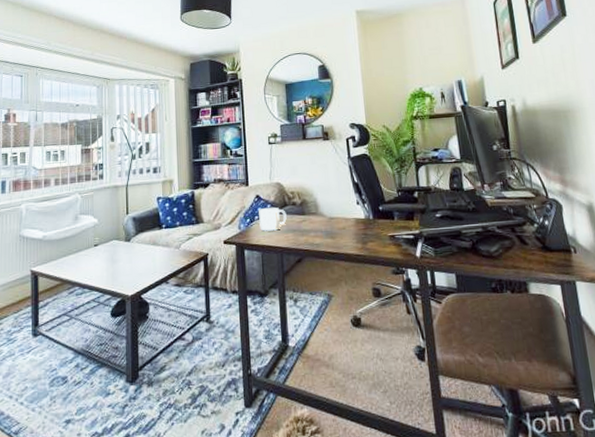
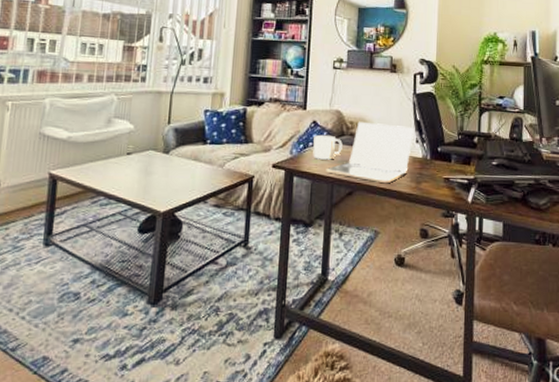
laptop: none [274,189,354,248] -> present [326,121,415,184]

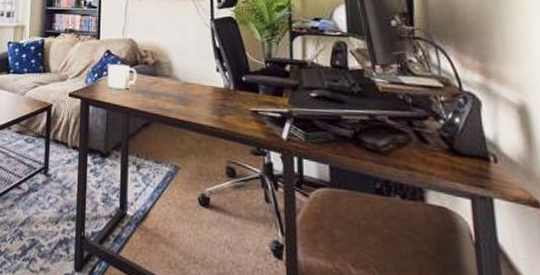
laptop: present [326,121,415,184] -> none [121,50,215,116]

